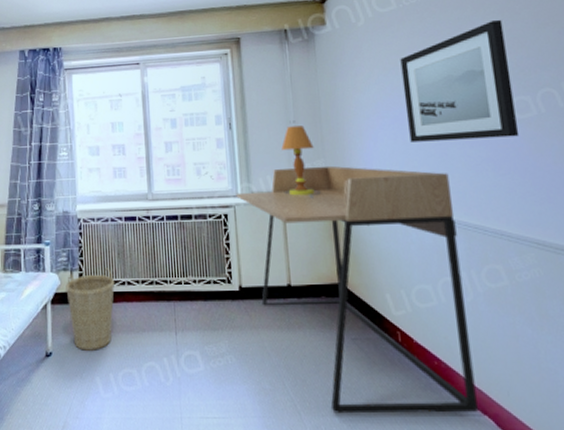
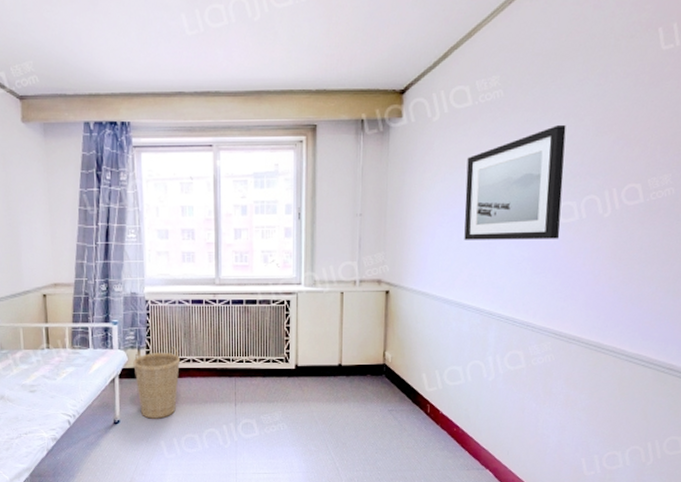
desk: present [236,165,478,414] -> none [299,258,492,469]
table lamp: present [281,126,321,198] -> none [344,219,378,288]

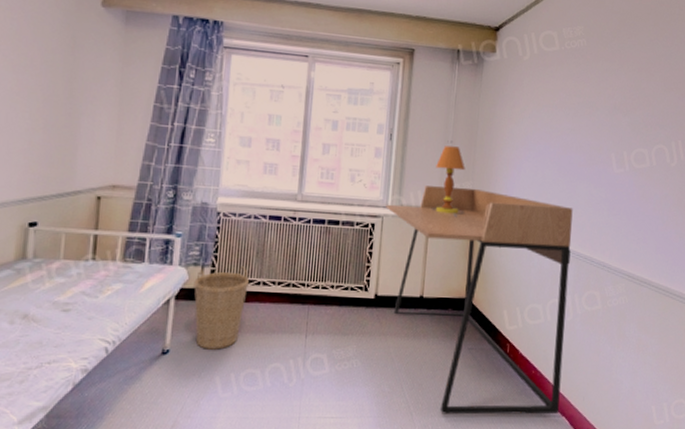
desk: none [299,258,492,469] -> present [386,186,573,415]
table lamp: none [344,219,378,288] -> present [431,146,465,217]
wall art: present [464,125,566,240] -> none [548,77,640,183]

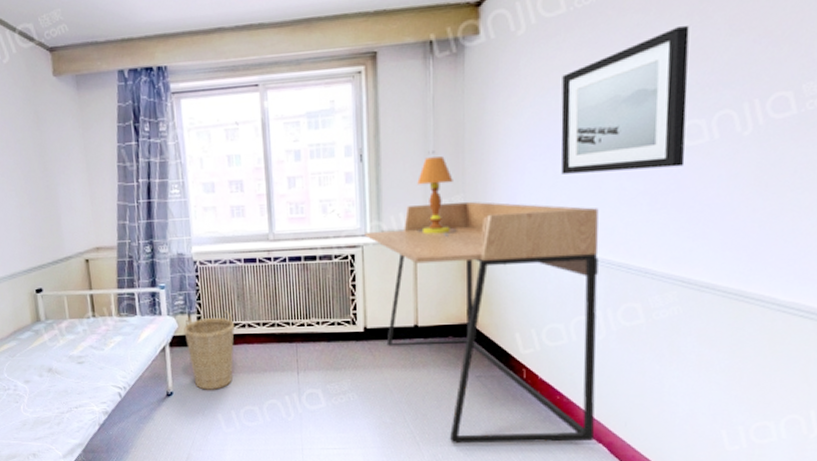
wall art: none [548,77,640,183] -> present [561,26,690,174]

